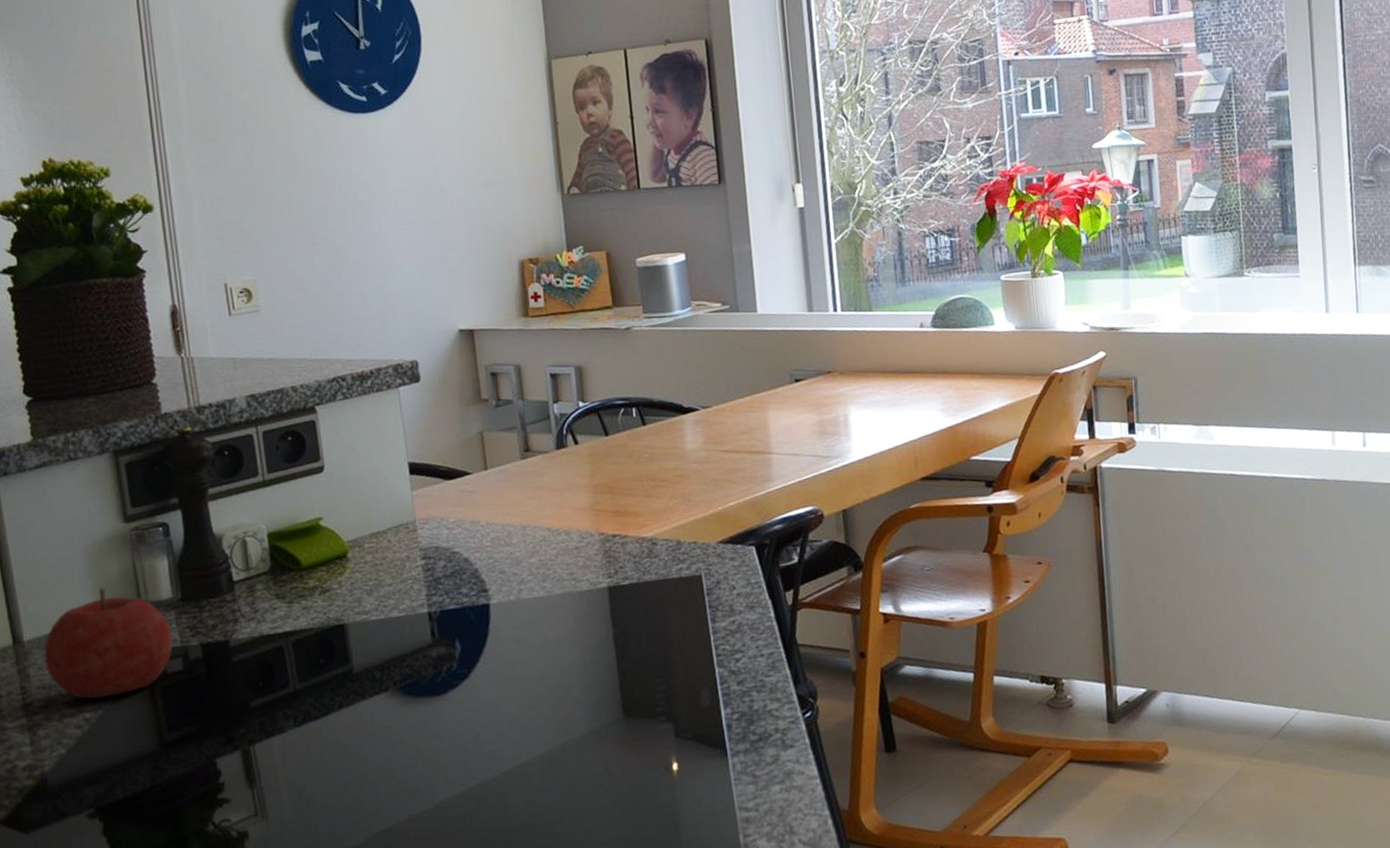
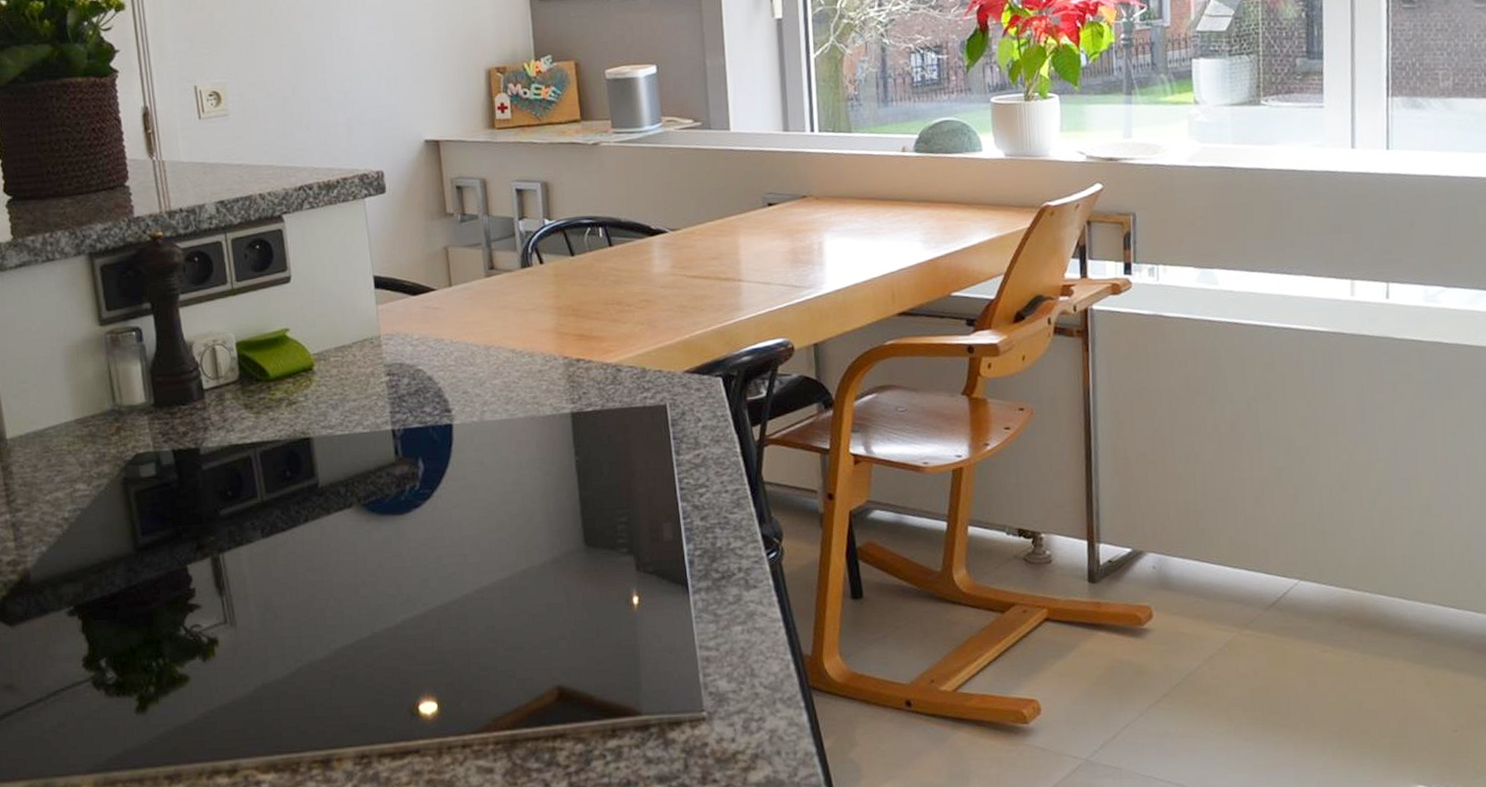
fruit: present [44,587,173,699] -> none [25,389,147,499]

